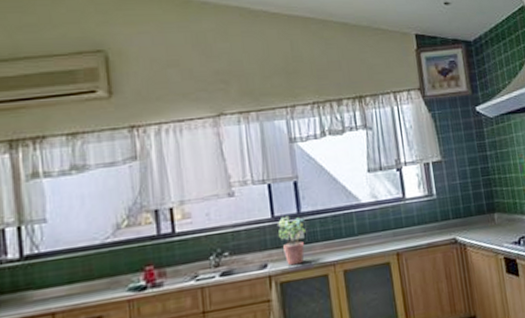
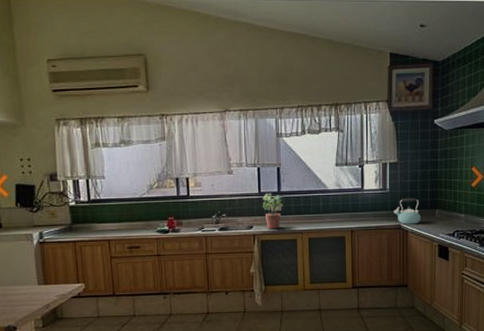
kettle: none [445,202,479,237] -> present [393,197,421,225]

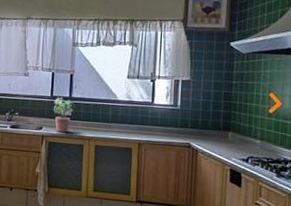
kettle: present [393,197,421,225] -> none [183,116,212,145]

